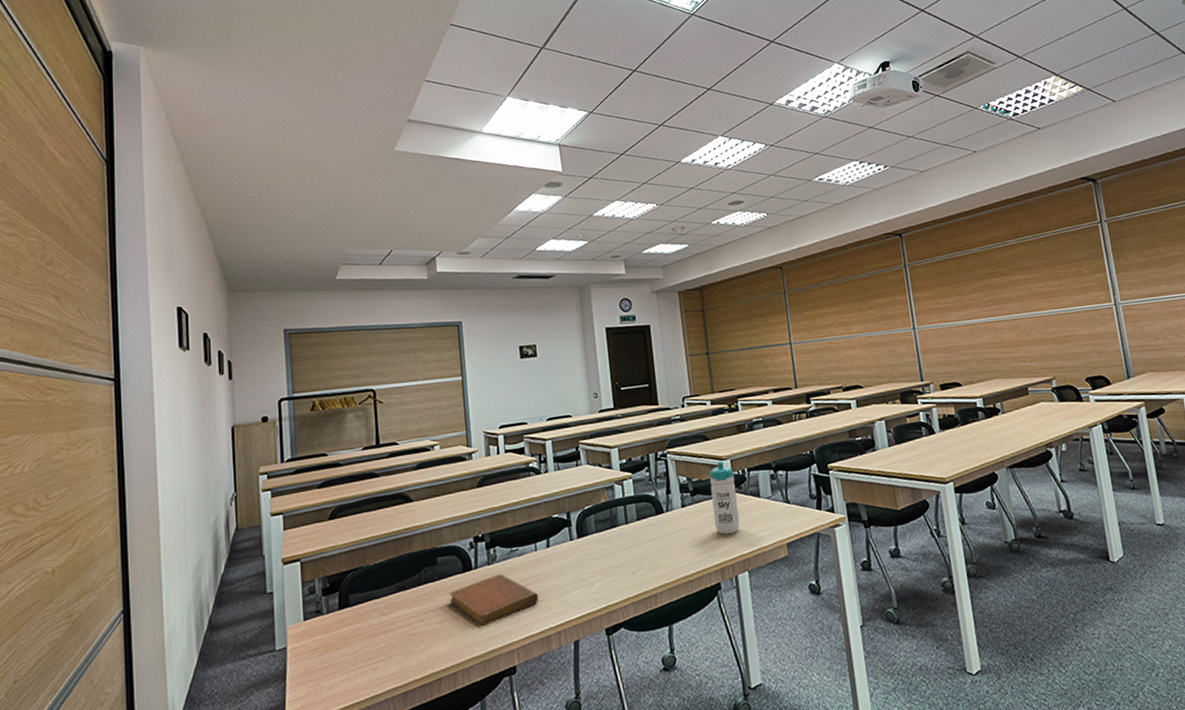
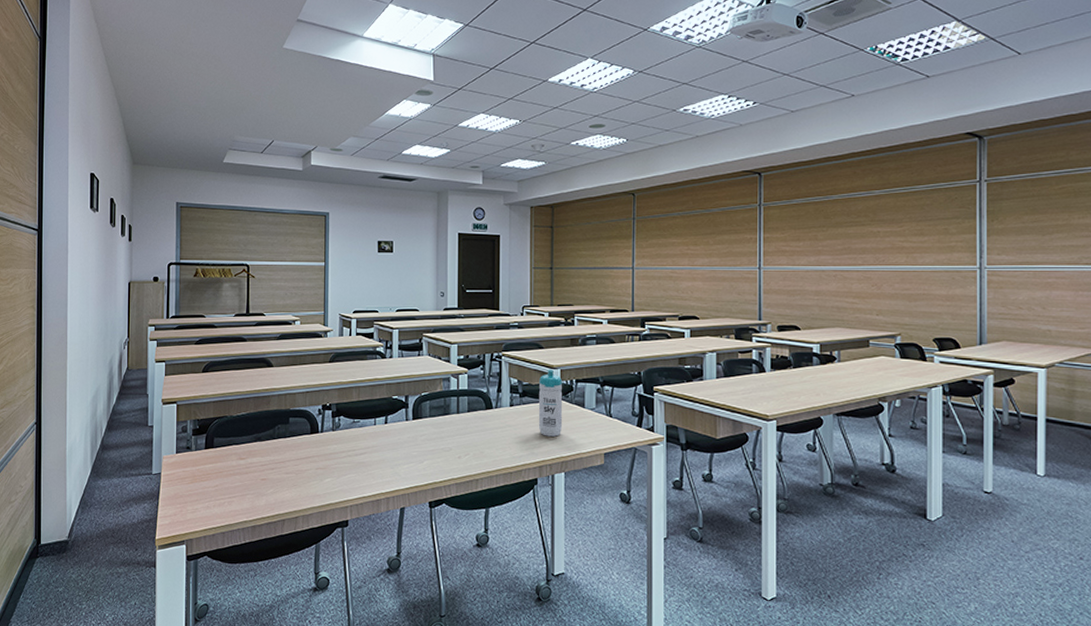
notebook: present [449,574,539,627] -> none [297,440,374,483]

